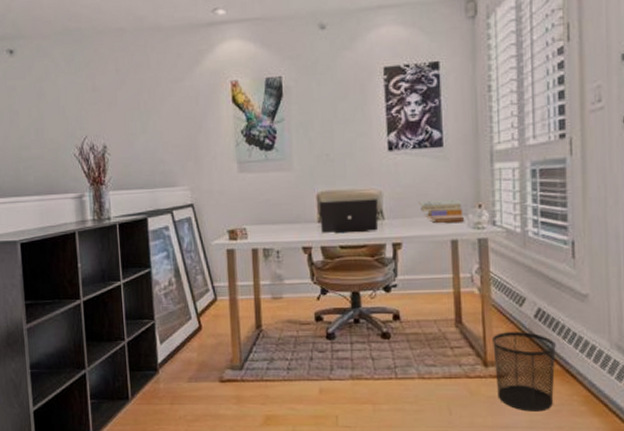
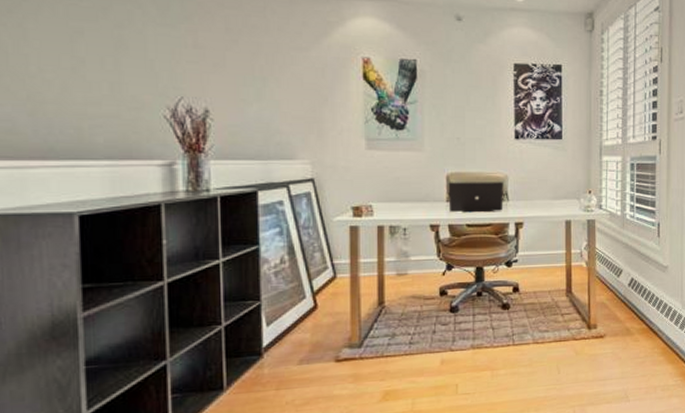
books: present [418,199,465,224] -> none [539,185,578,206]
waste bin: present [491,332,556,412] -> none [595,298,643,365]

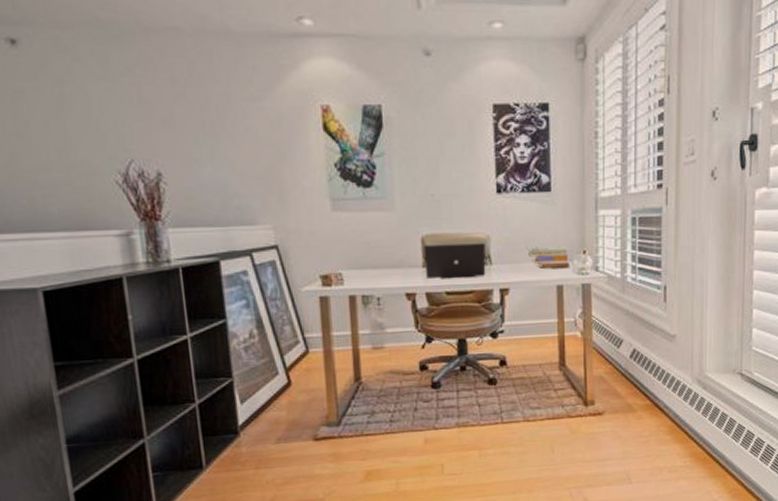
books: none [539,185,578,206] -> present [525,245,570,270]

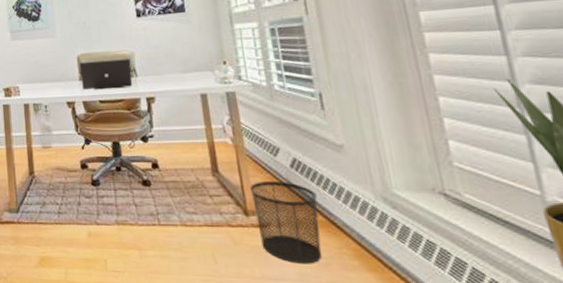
books: present [525,245,570,270] -> none [166,57,212,80]
waste bin: none [592,371,647,444] -> present [249,182,322,264]

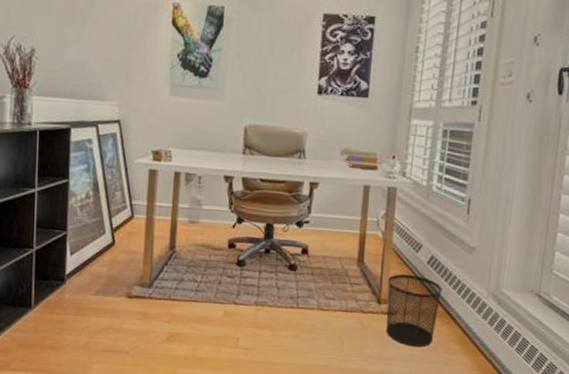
laptop: present [79,59,133,90] -> none [244,134,302,169]
books: none [166,57,212,80] -> present [338,145,379,170]

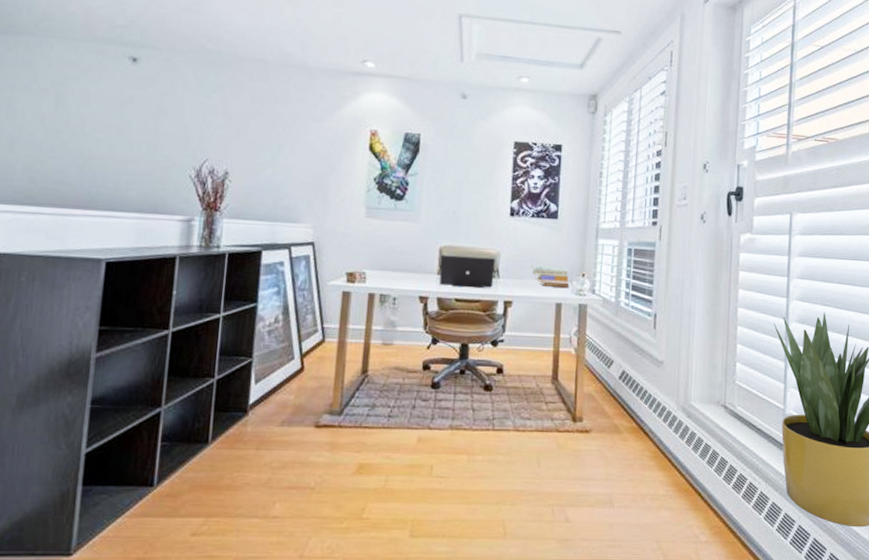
laptop: none [244,134,302,169] -> present [439,254,495,288]
waste bin: present [386,274,442,347] -> none [581,390,634,465]

